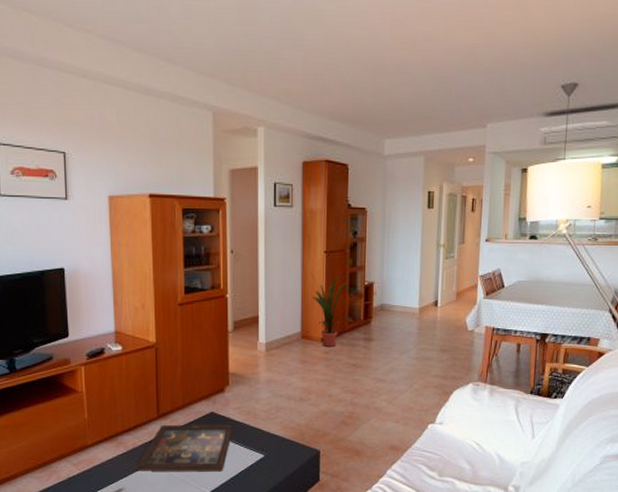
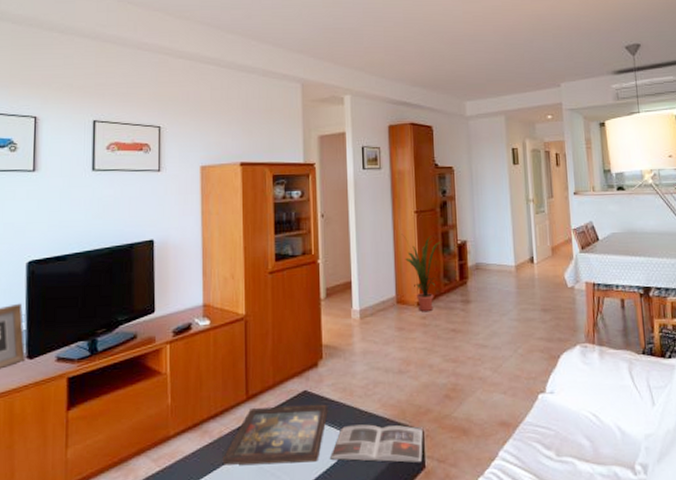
magazine: none [234,443,319,476] -> present [330,424,423,463]

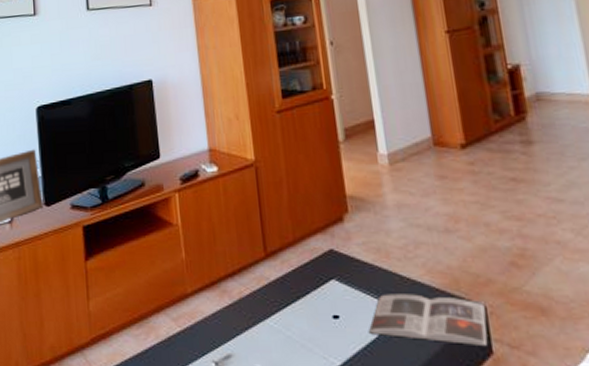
decorative tray: present [222,404,328,465] -> none [245,266,361,335]
house plant: present [401,234,442,312] -> none [431,60,486,157]

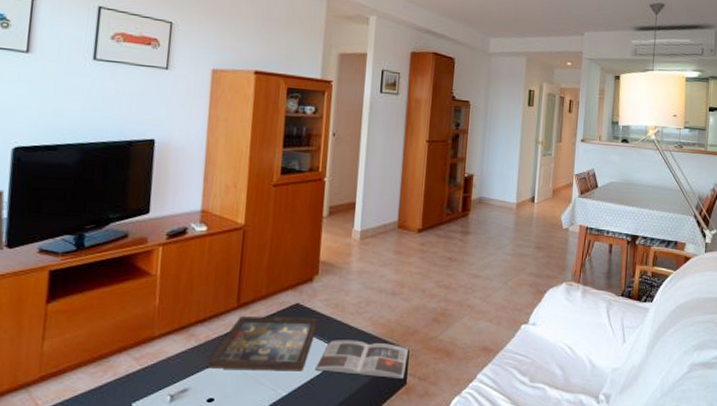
decorative tray: none [245,266,361,335] -> present [206,315,319,371]

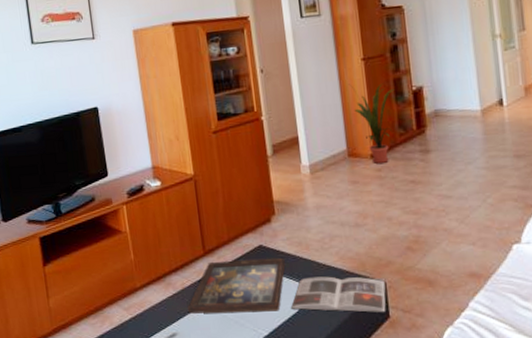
house plant: none [411,161,450,239] -> present [348,83,395,164]

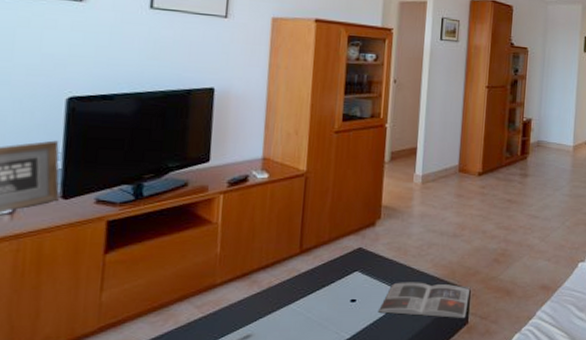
decorative tray: present [187,258,285,314] -> none [269,261,381,315]
house plant: present [348,83,395,164] -> none [471,106,509,182]

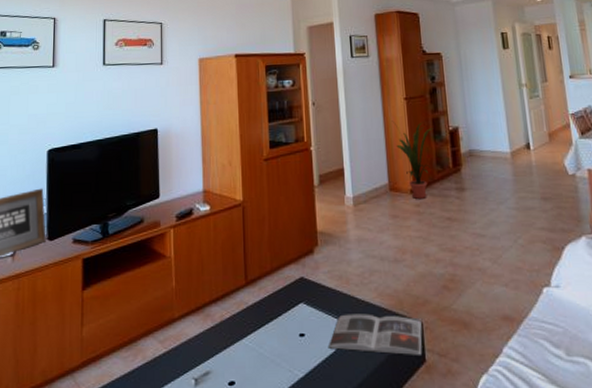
house plant: none [471,106,509,182] -> present [392,121,433,200]

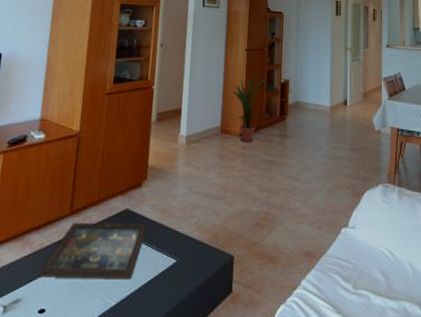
decorative tray: none [224,291,325,351] -> present [39,222,147,280]
magazine: present [329,314,423,355] -> none [144,246,233,286]

